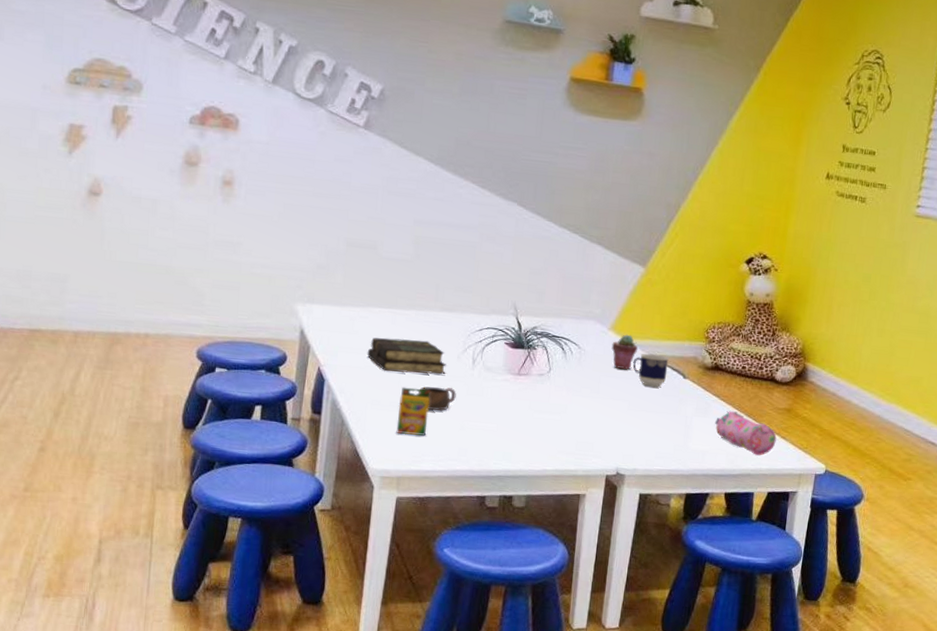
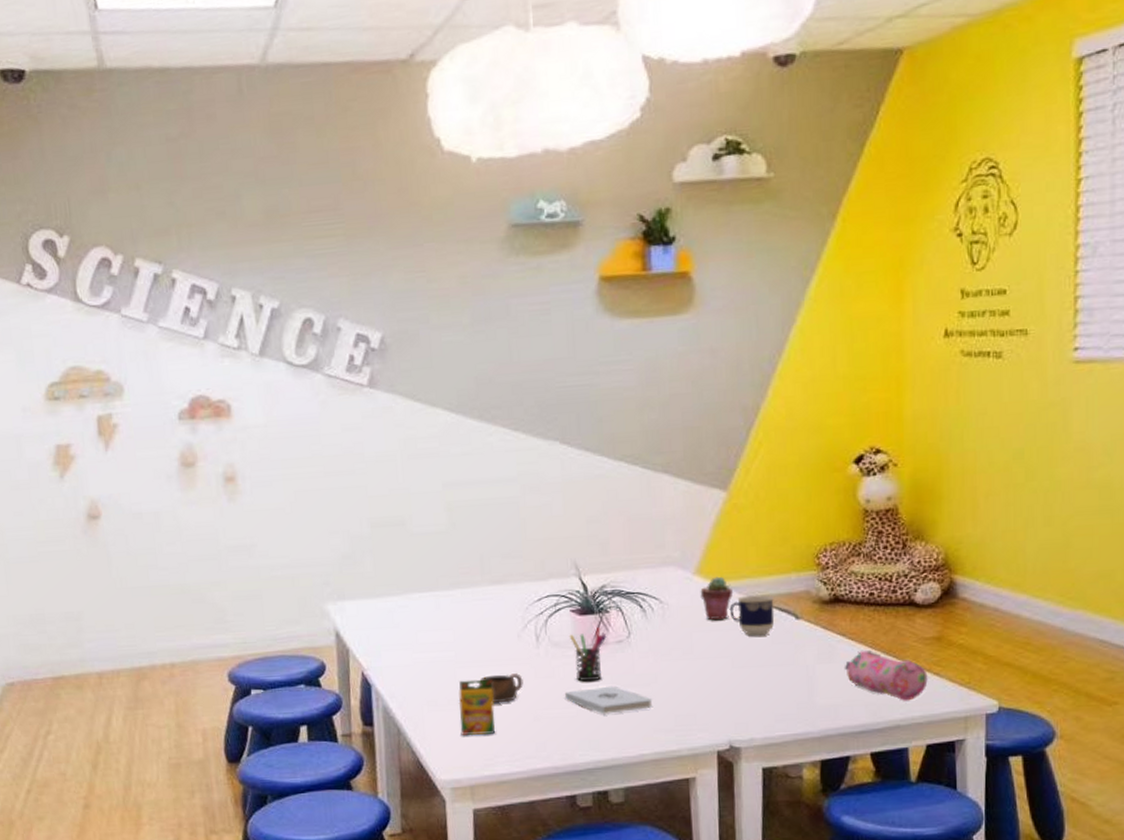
book: present [367,337,446,375] -> none [413,622,507,666]
notepad: none [489,409,561,434] -> present [564,686,653,715]
pen holder: none [500,360,531,404] -> present [569,627,607,682]

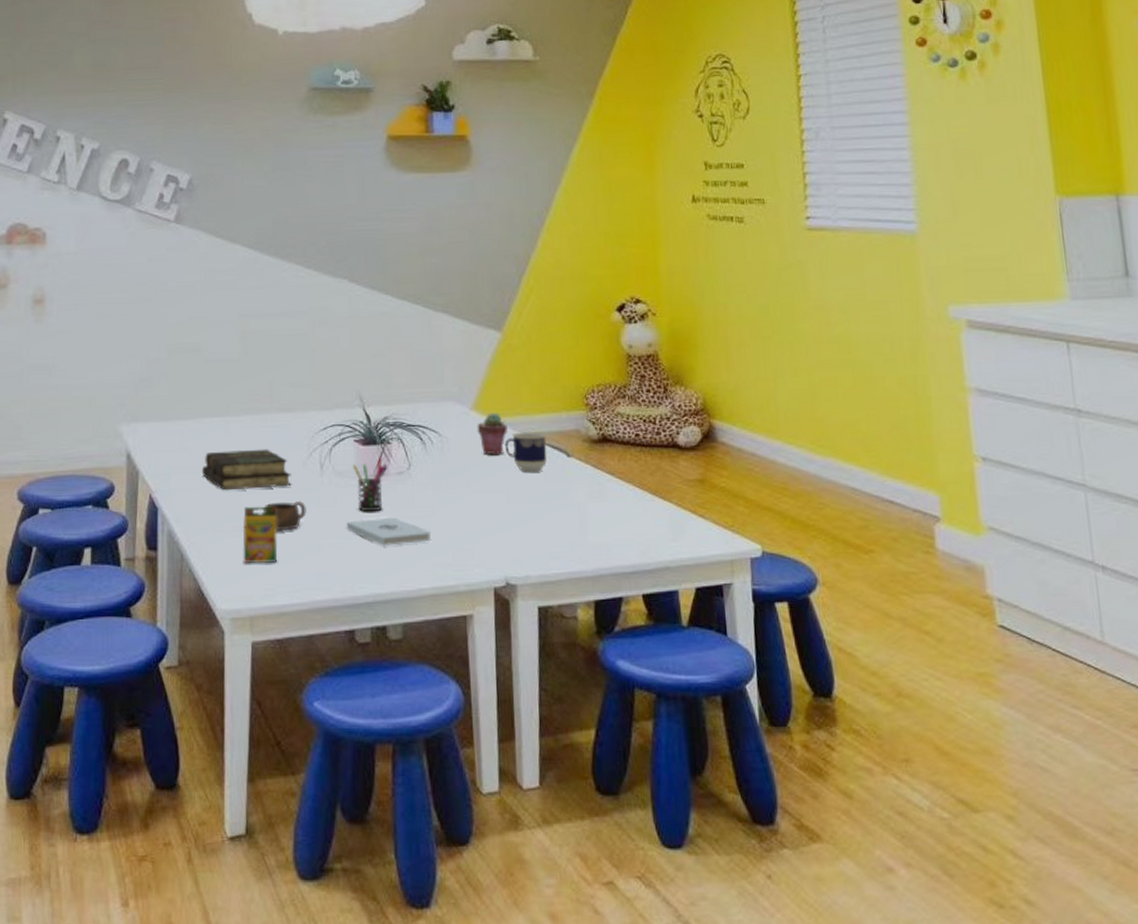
book: none [413,622,507,666] -> present [201,449,291,491]
pencil case: present [844,649,928,701] -> none [614,489,694,542]

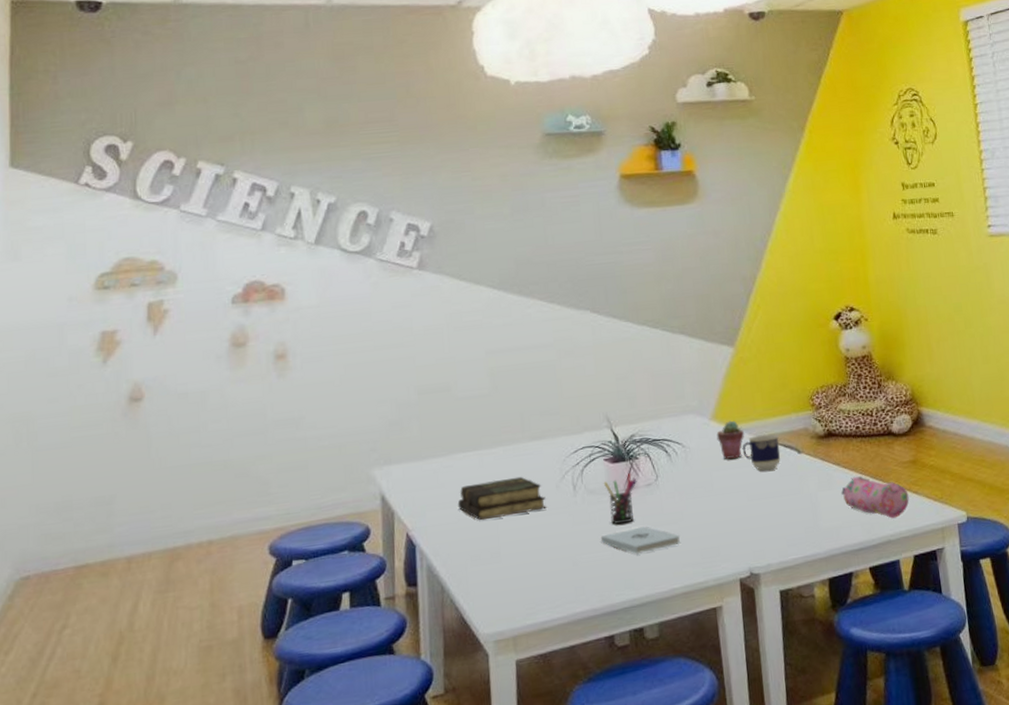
crayon box: present [242,506,278,564] -> none [501,530,537,587]
cup: present [262,501,306,531] -> none [520,522,562,553]
pencil case: none [614,489,694,542] -> present [841,475,909,519]

